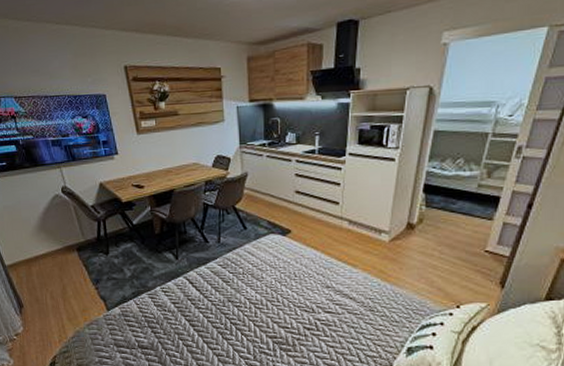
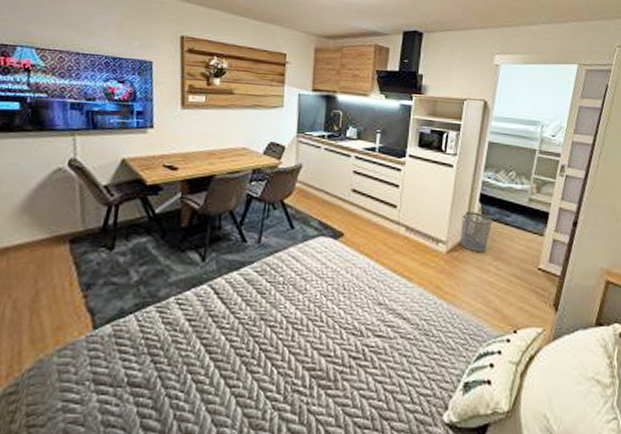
waste bin: none [403,202,436,239] -> present [461,211,492,252]

